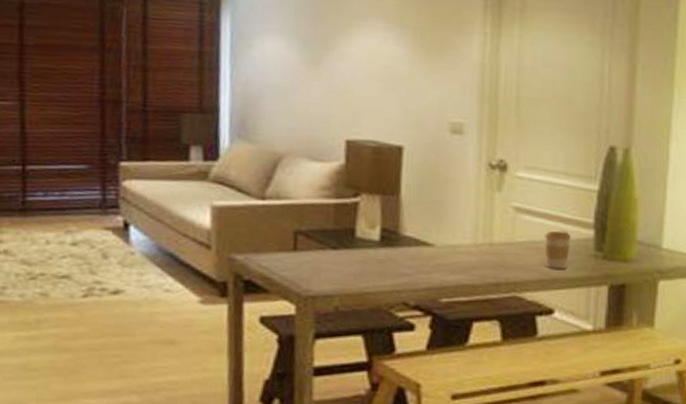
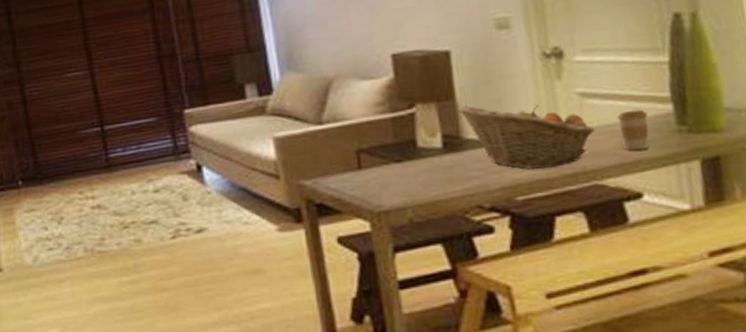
fruit basket: none [401,203,523,276] -> present [458,105,595,170]

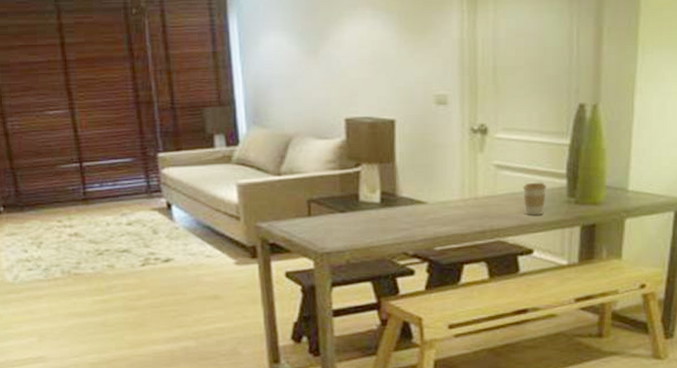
fruit basket: present [458,105,595,170] -> none [396,168,504,226]

